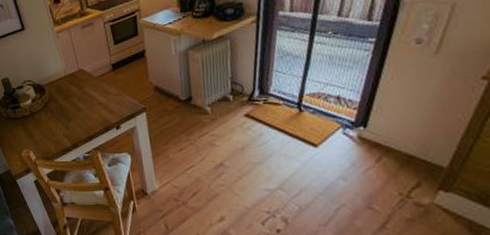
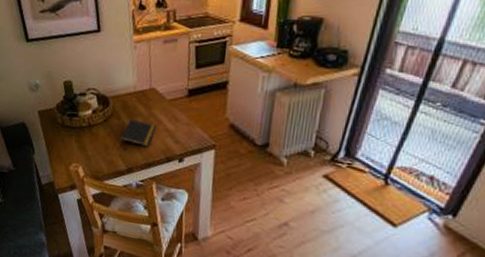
notepad: none [60,100,91,124] -> present [120,119,157,146]

